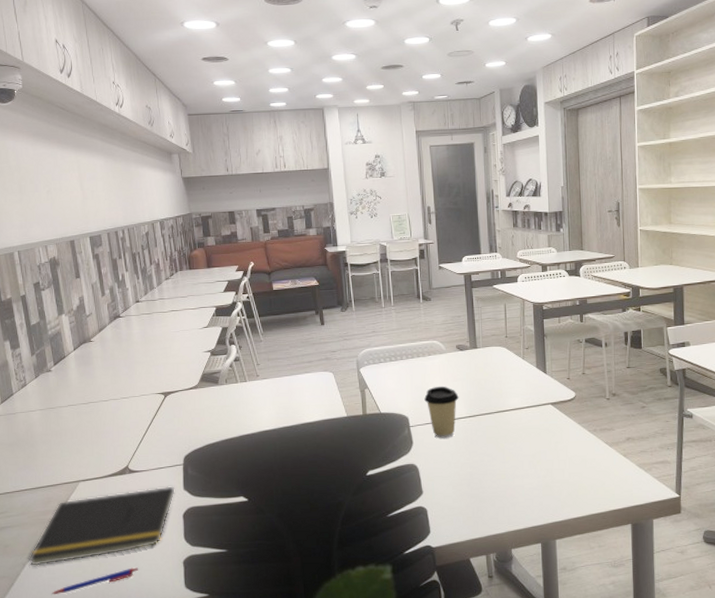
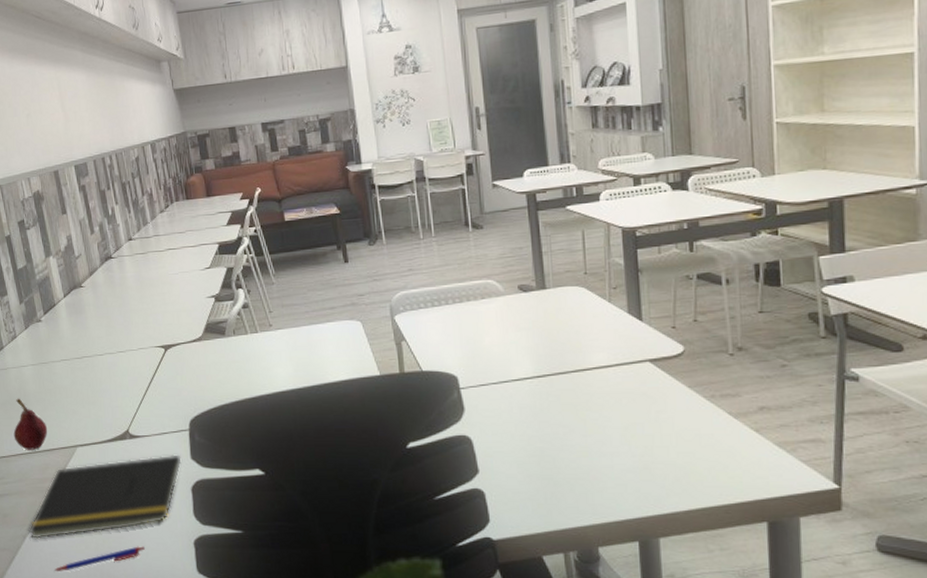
fruit: none [18,439,52,486] -> present [13,398,48,450]
coffee cup: present [424,386,459,439] -> none [477,337,523,404]

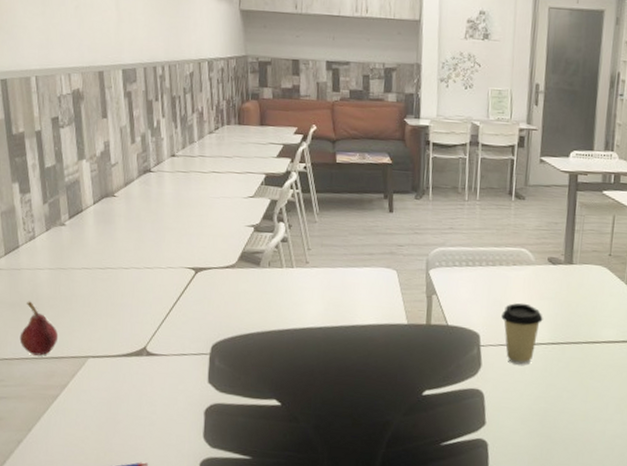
notepad: present [29,454,182,539] -> none [25,376,198,446]
coffee cup: none [477,337,523,404] -> present [501,302,543,365]

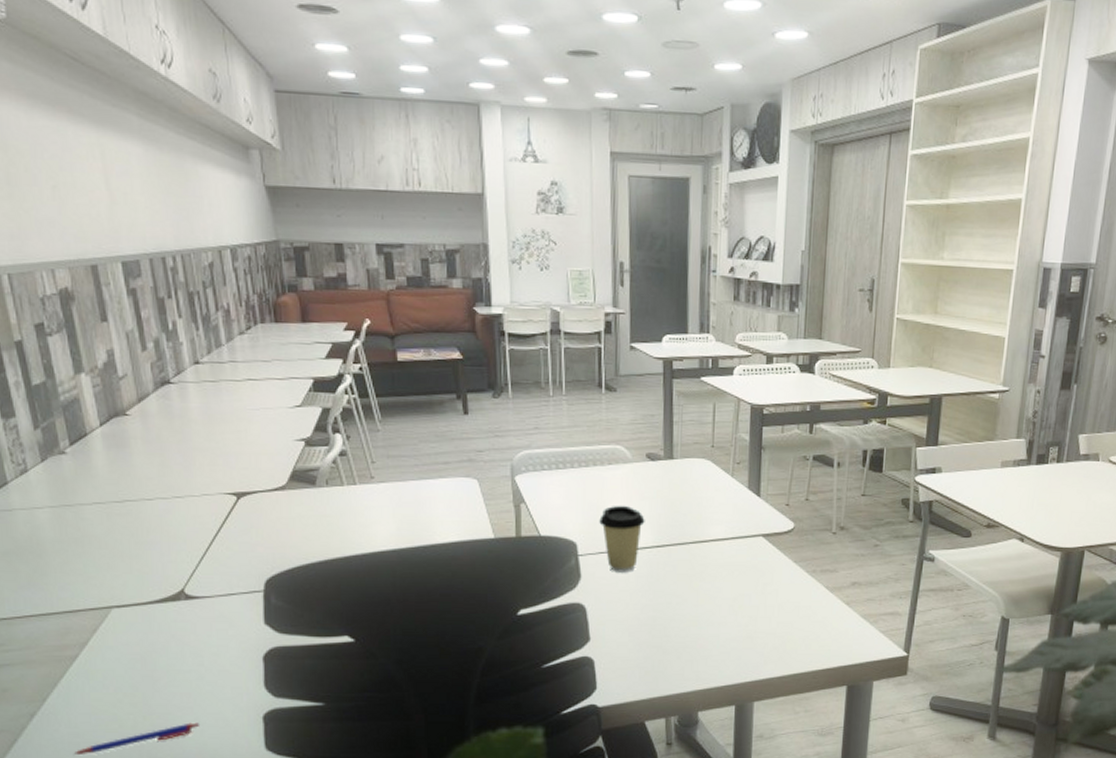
fruit: present [19,301,59,356] -> none [19,547,71,611]

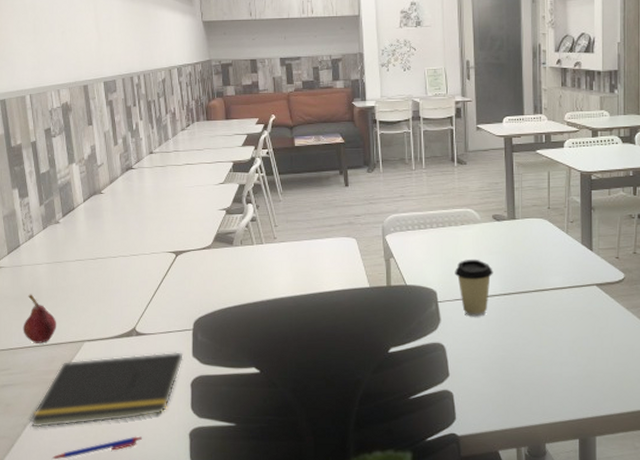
fruit: none [19,547,71,611] -> present [23,294,57,343]
notepad: none [39,619,252,717] -> present [30,352,183,428]

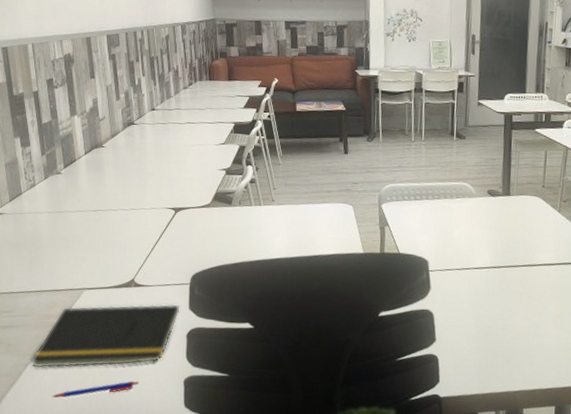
fruit: present [23,294,57,343] -> none [24,241,58,289]
coffee cup: present [455,259,493,317] -> none [447,231,485,287]

